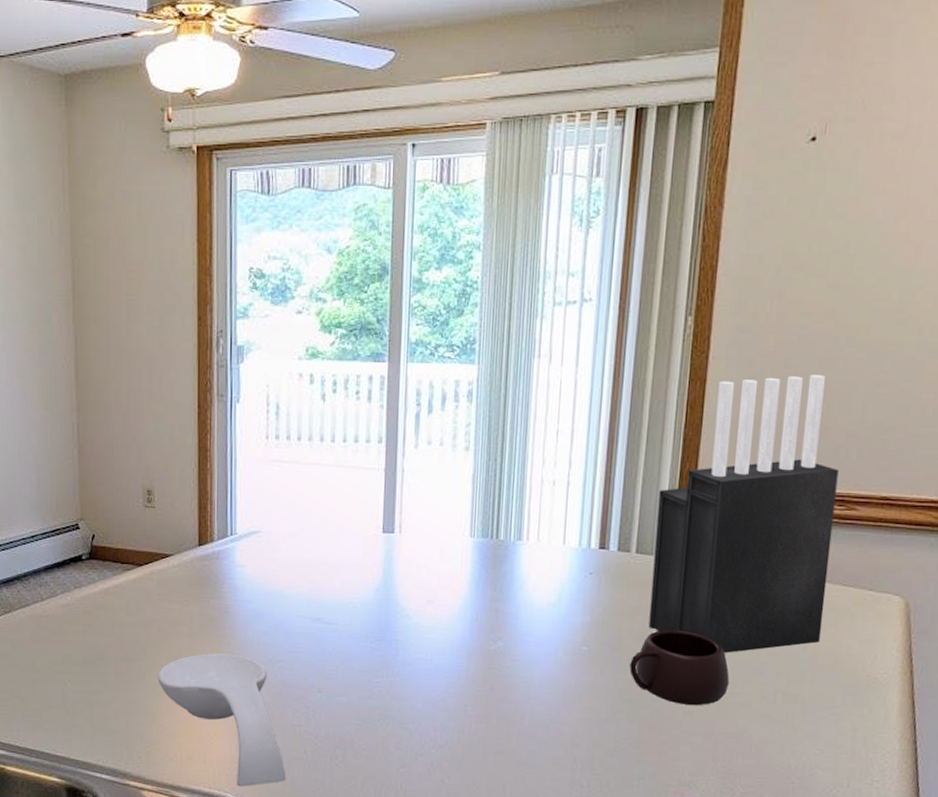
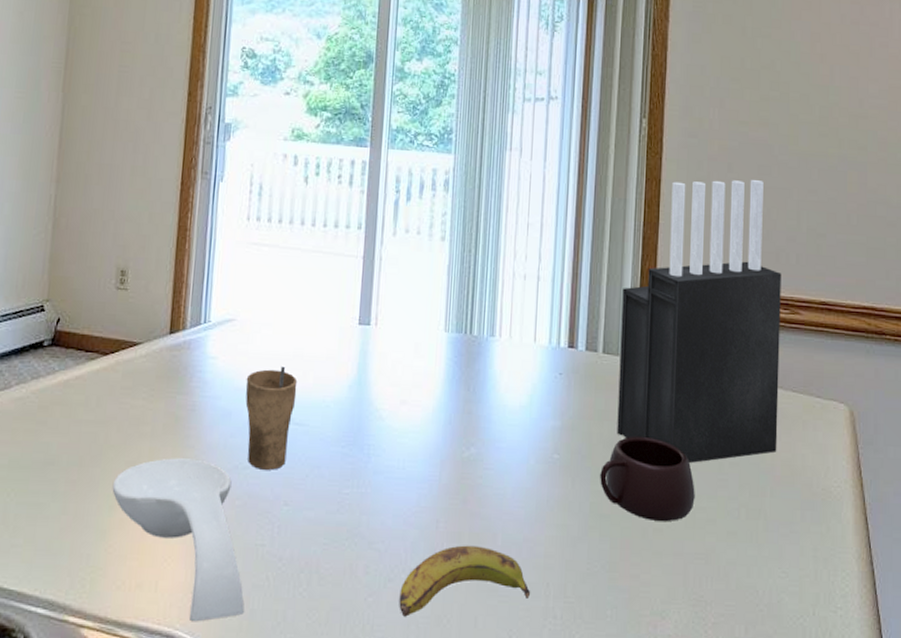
cup: none [275,572,325,663] -> present [245,366,298,470]
banana: none [430,725,558,784] -> present [399,545,531,617]

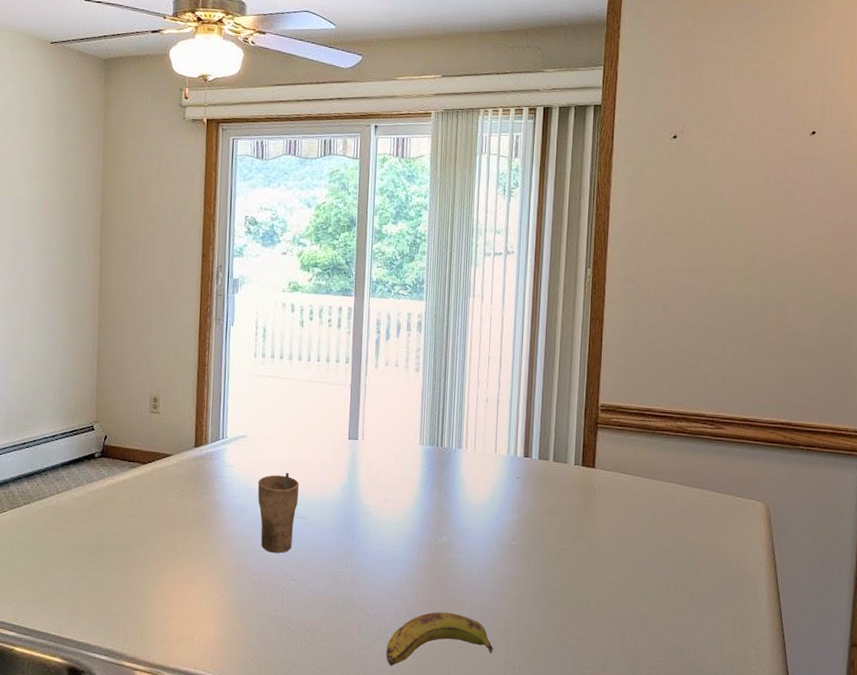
spoon rest: present [112,458,245,622] -> none [154,543,262,668]
mug: present [600,435,695,522] -> none [551,527,632,596]
knife block: present [617,180,782,463] -> none [565,318,708,549]

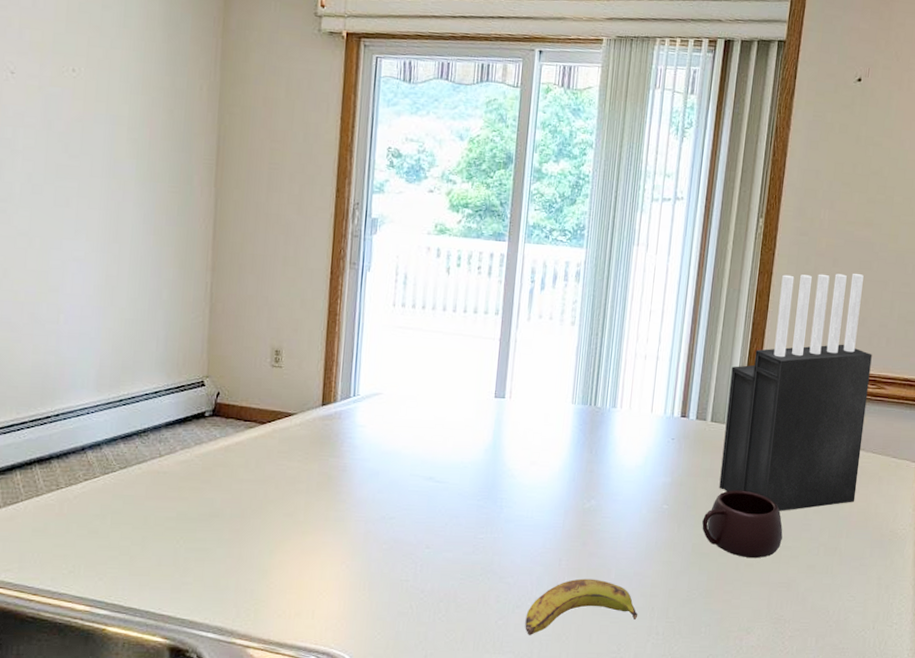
cup: present [258,472,300,553] -> none [391,433,439,520]
mug: none [551,527,632,596] -> present [702,489,783,559]
knife block: none [565,318,708,549] -> present [719,273,872,511]

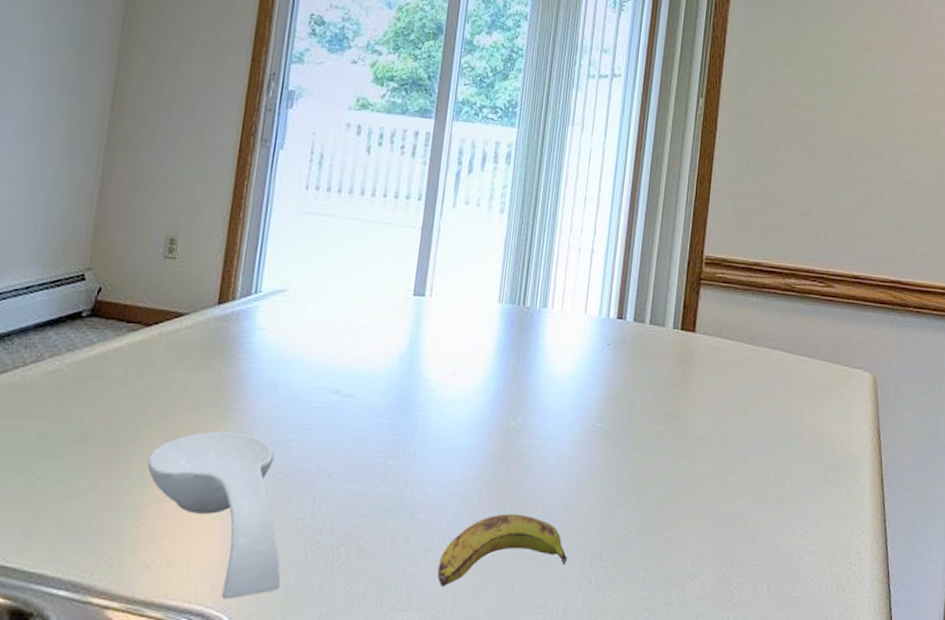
spoon rest: none [272,510,391,642] -> present [147,431,281,599]
mug: present [702,489,783,559] -> none [640,404,729,487]
knife block: present [719,273,872,511] -> none [658,159,819,429]

